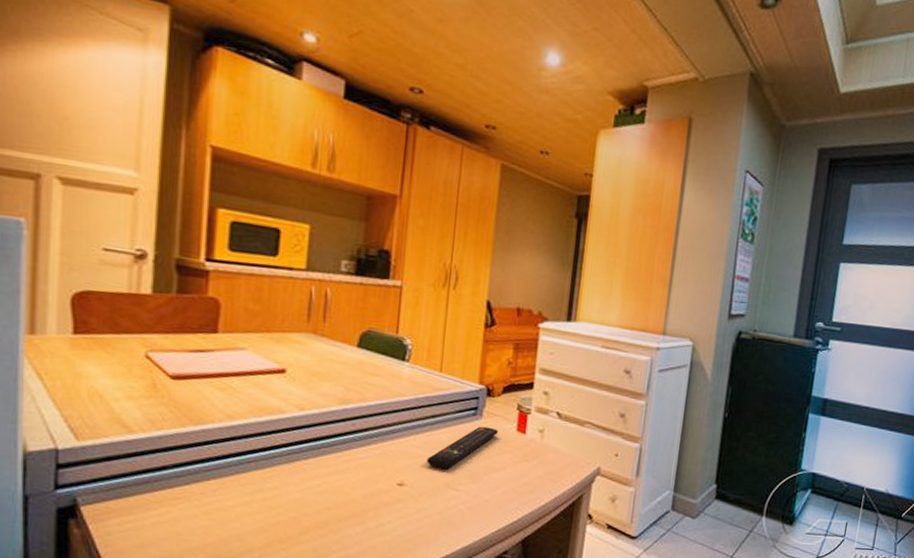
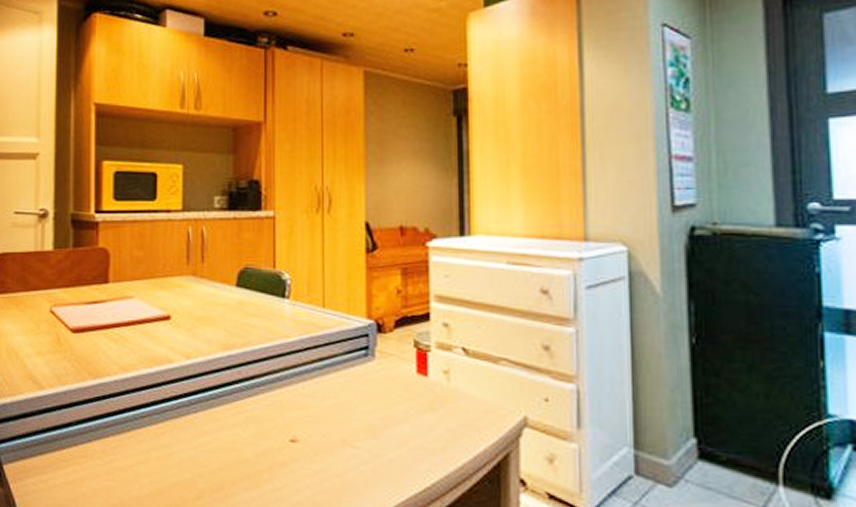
remote control: present [426,426,498,470] -> none [319,369,395,422]

